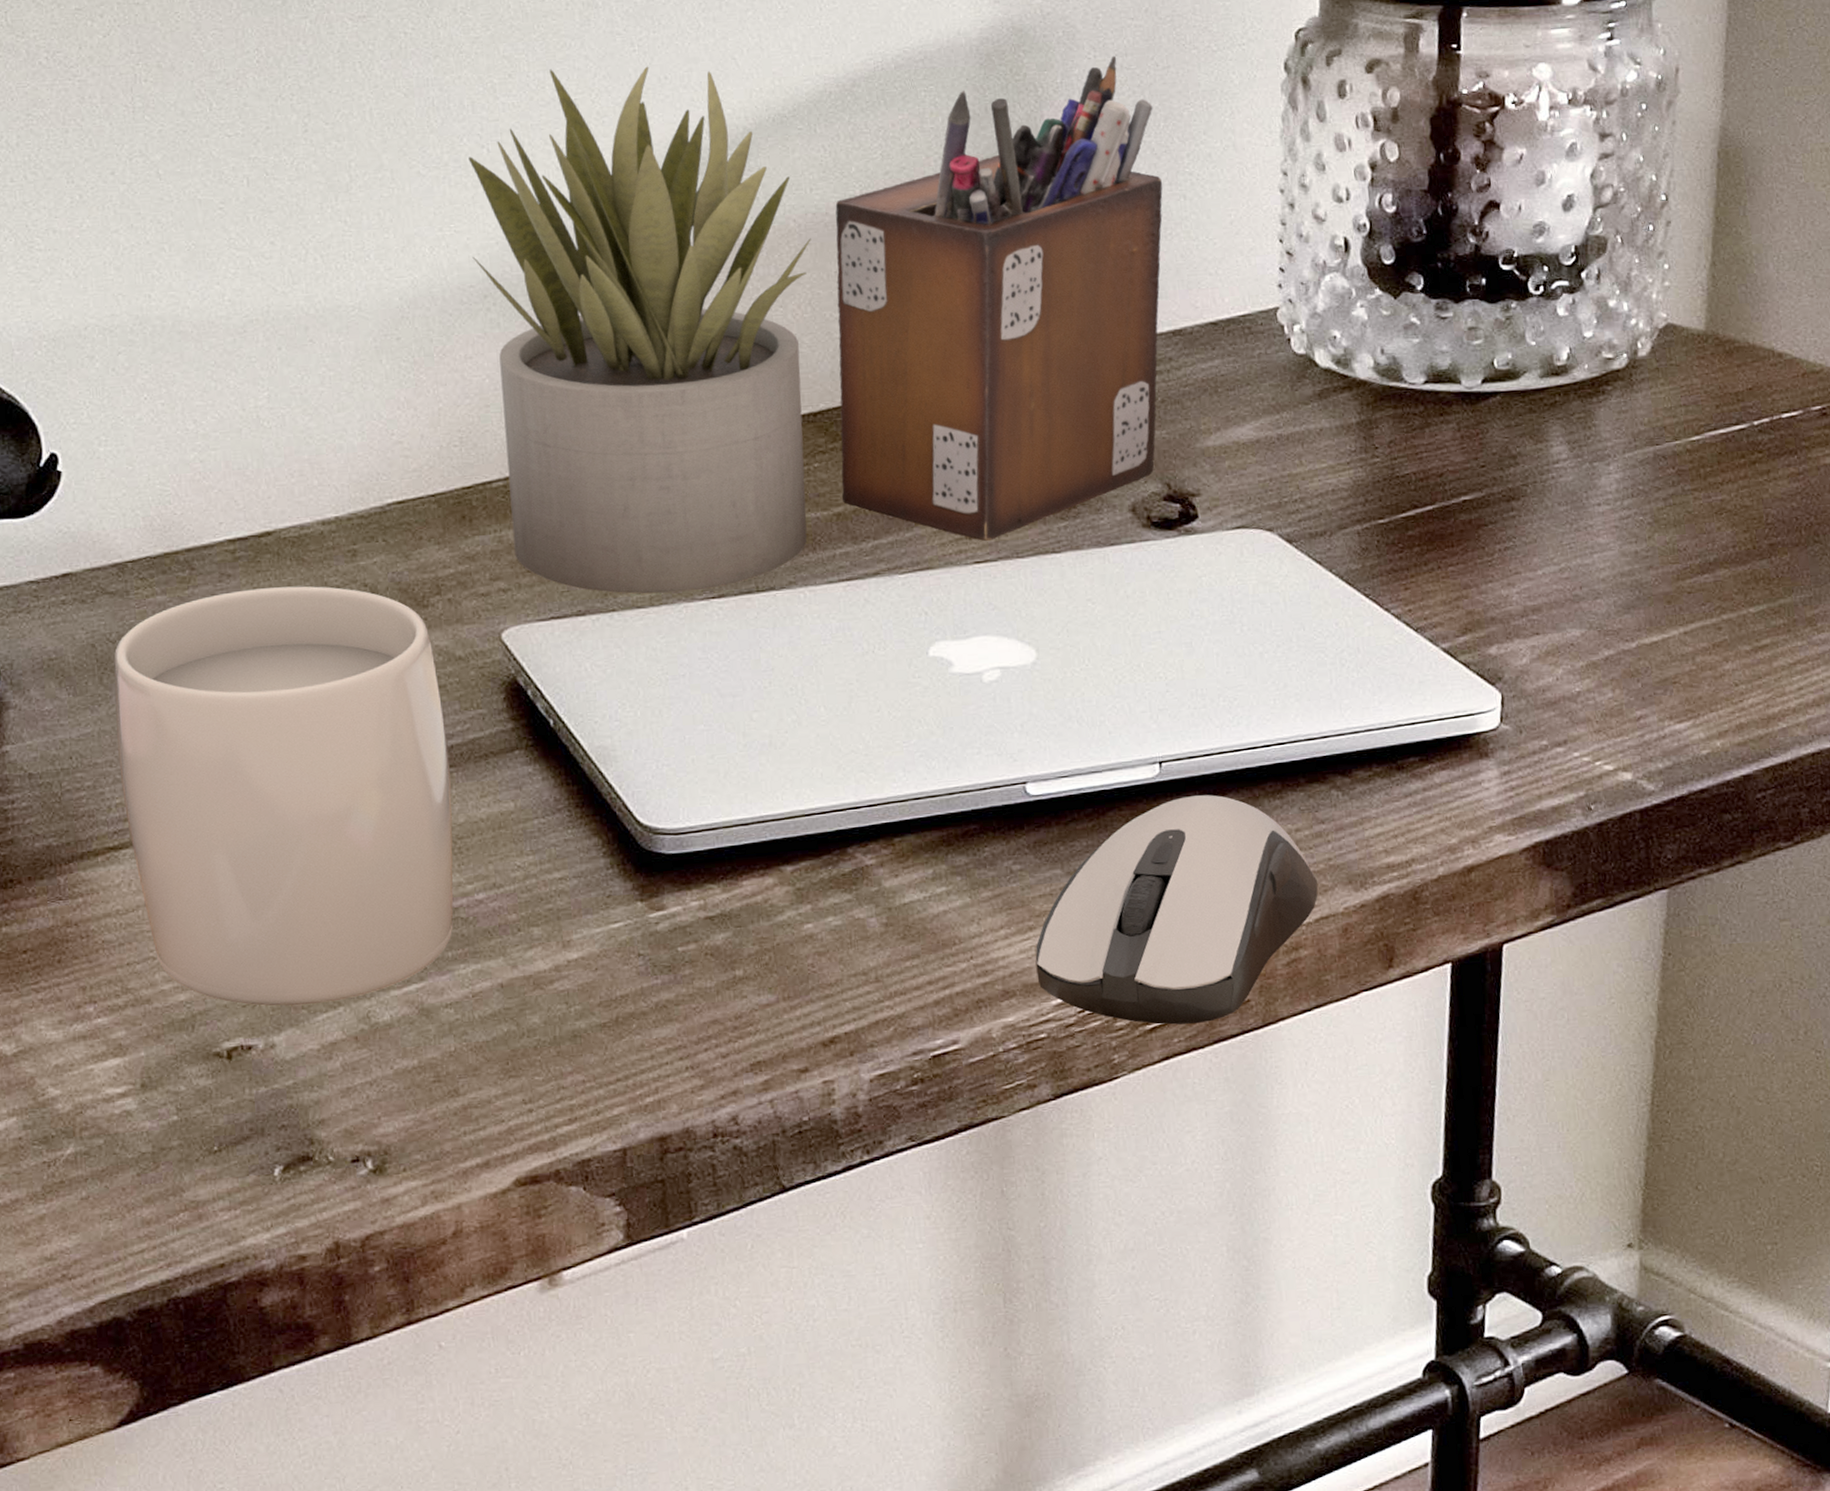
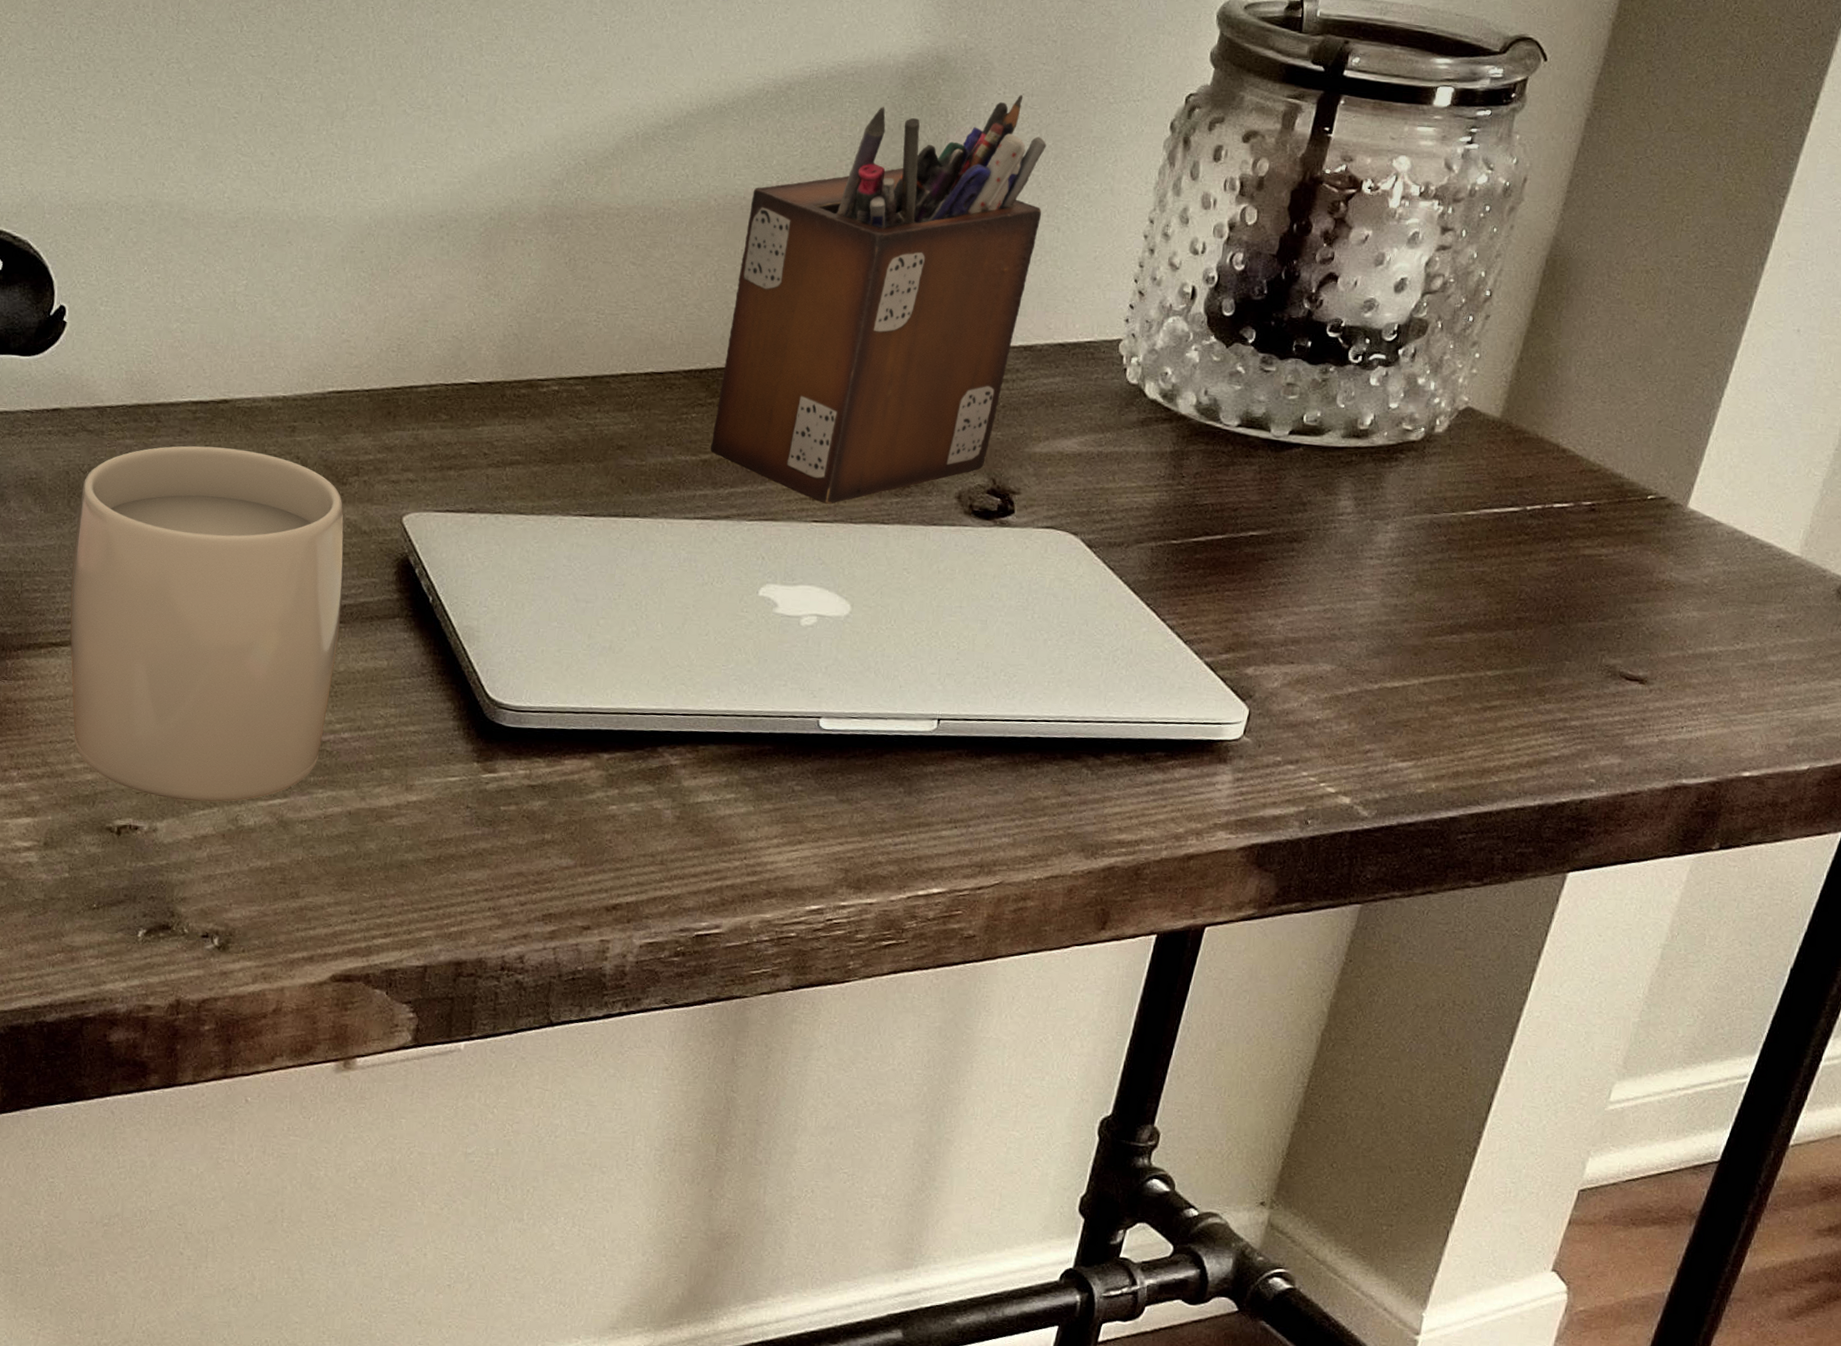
succulent plant: present [468,66,811,594] -> none [426,37,727,508]
computer mouse: present [1035,795,1318,1025] -> none [797,752,1055,948]

